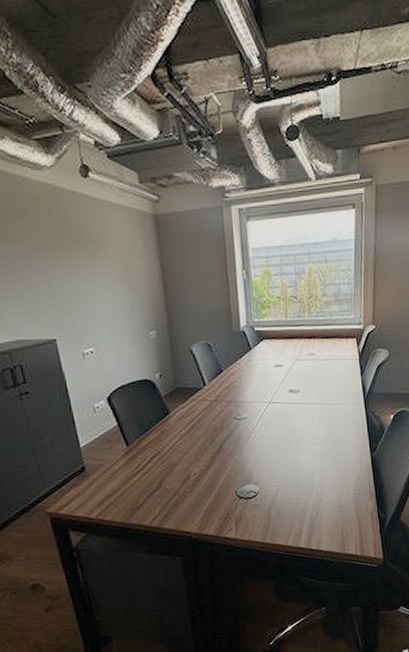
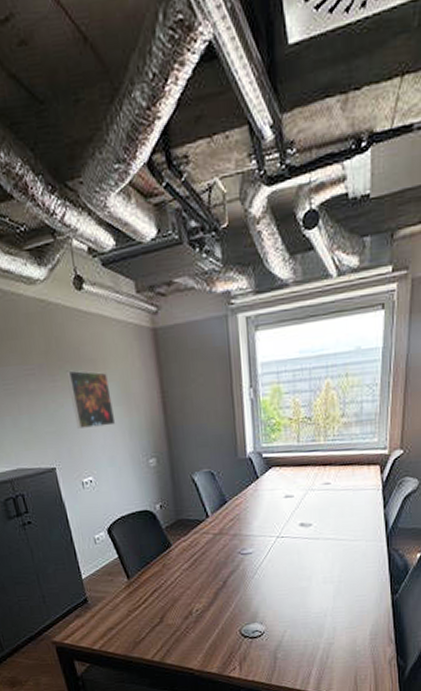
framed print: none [70,248,118,302] -> present [66,370,116,429]

